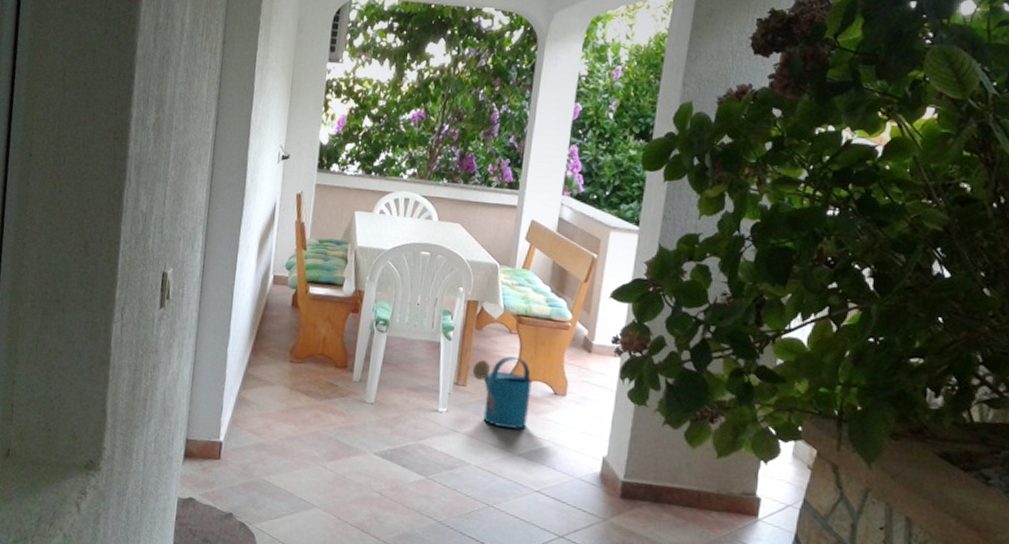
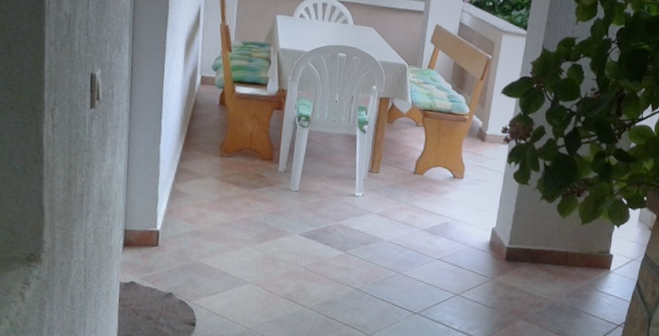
watering can: present [472,356,532,429] -> none [384,146,435,208]

